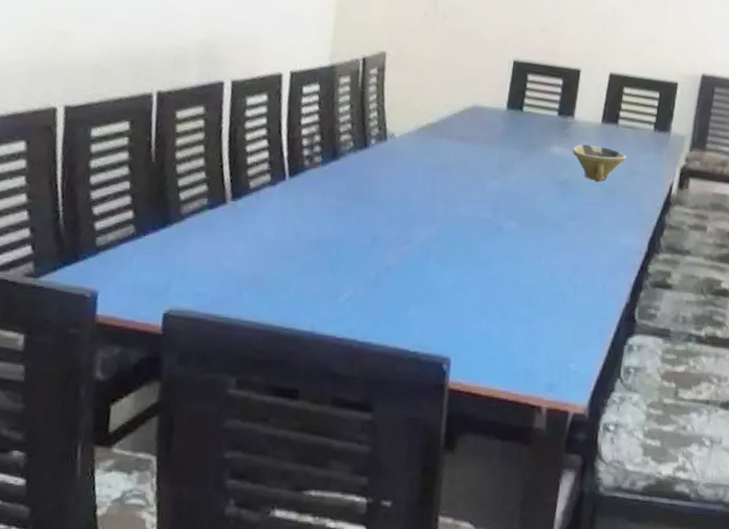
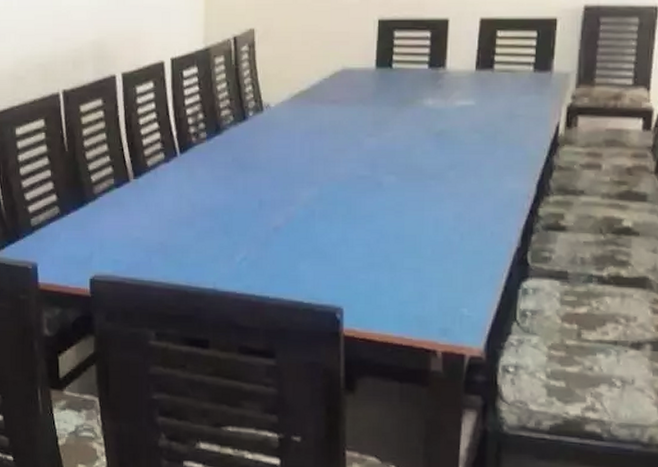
bowl: present [572,144,627,181] -> none [447,94,506,129]

